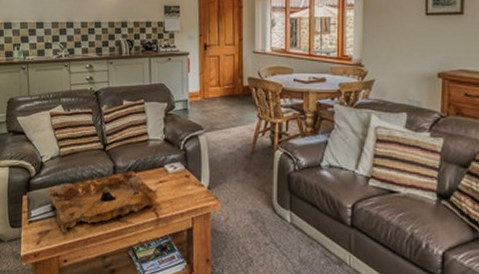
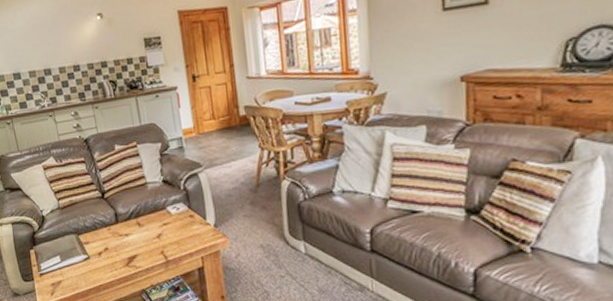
decorative tray: present [48,170,159,233] -> none [53,215,165,282]

